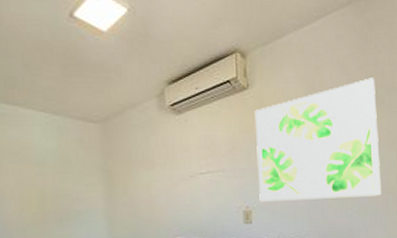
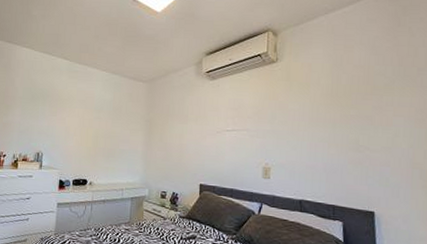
wall art: present [254,78,382,202] -> none [279,58,407,170]

